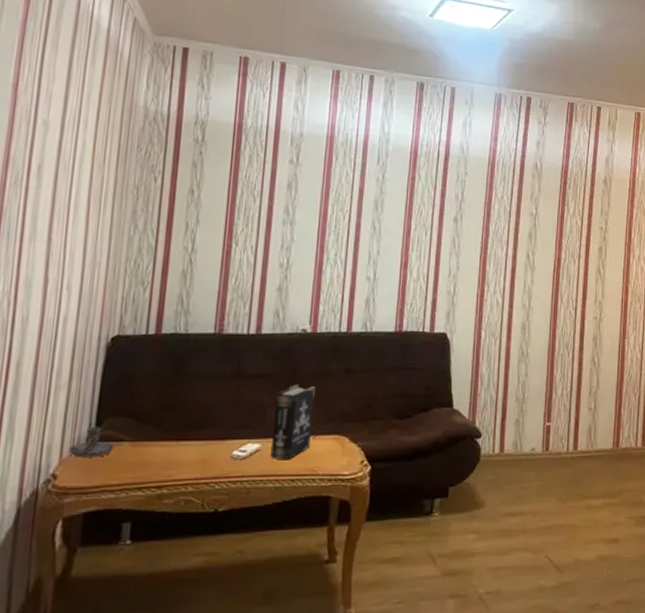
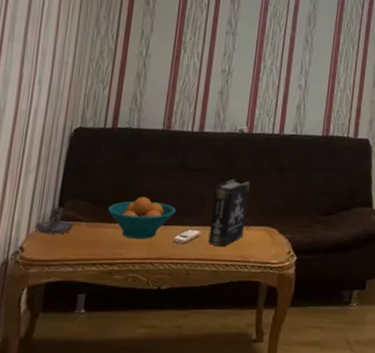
fruit bowl: none [154,410,233,457] -> present [108,197,177,239]

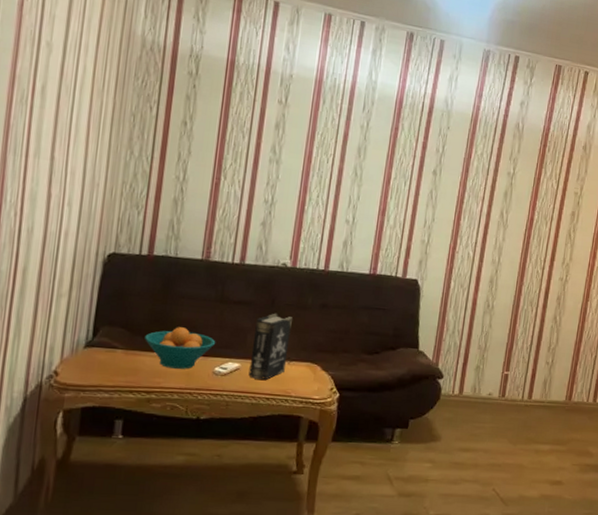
candle holder: present [35,206,74,234] -> none [69,332,109,360]

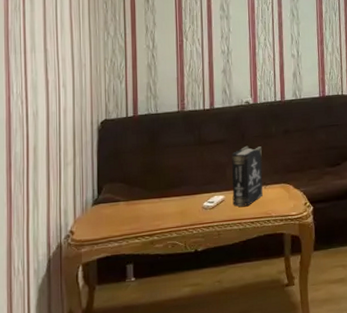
fruit bowl: present [145,327,216,369] -> none [141,172,201,211]

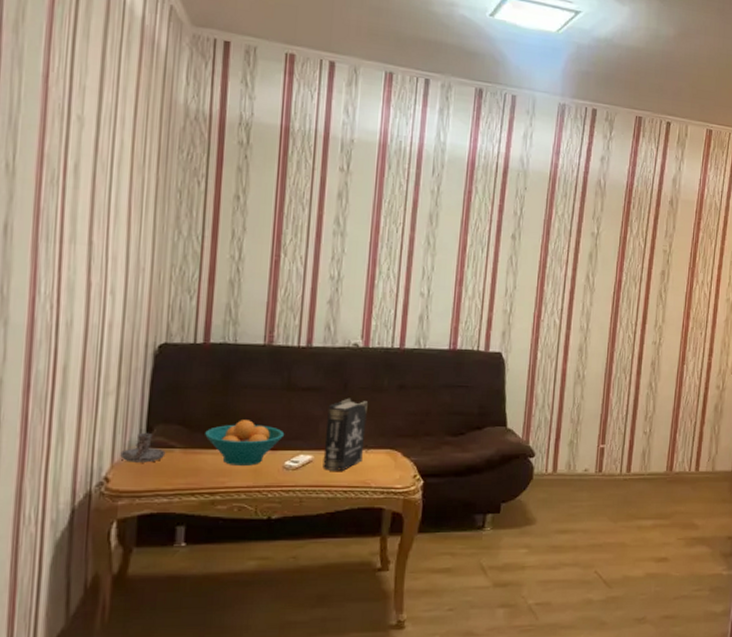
candle holder: none [80,191,113,217] -> present [120,432,166,463]
fruit bowl: none [141,172,201,211] -> present [205,420,285,466]

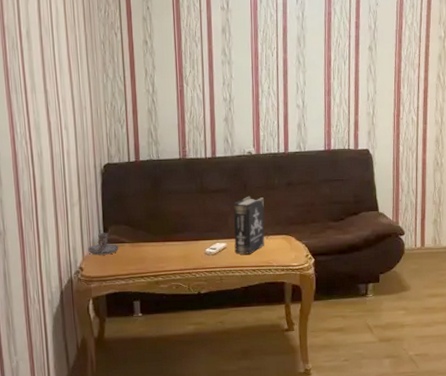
fruit bowl: present [205,420,285,466] -> none [145,218,203,254]

